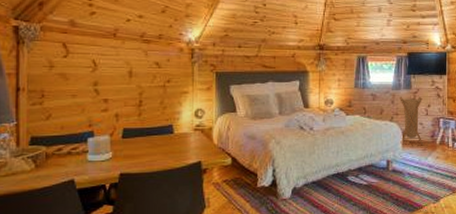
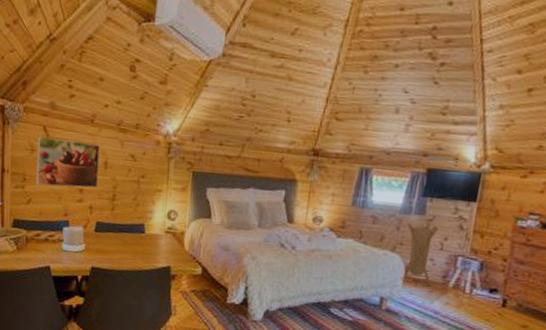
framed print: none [55,52,123,100] -> present [35,136,100,188]

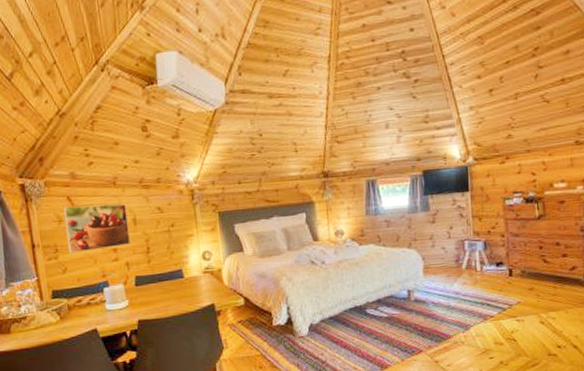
laundry hamper: present [401,222,438,285] -> none [417,218,447,272]

